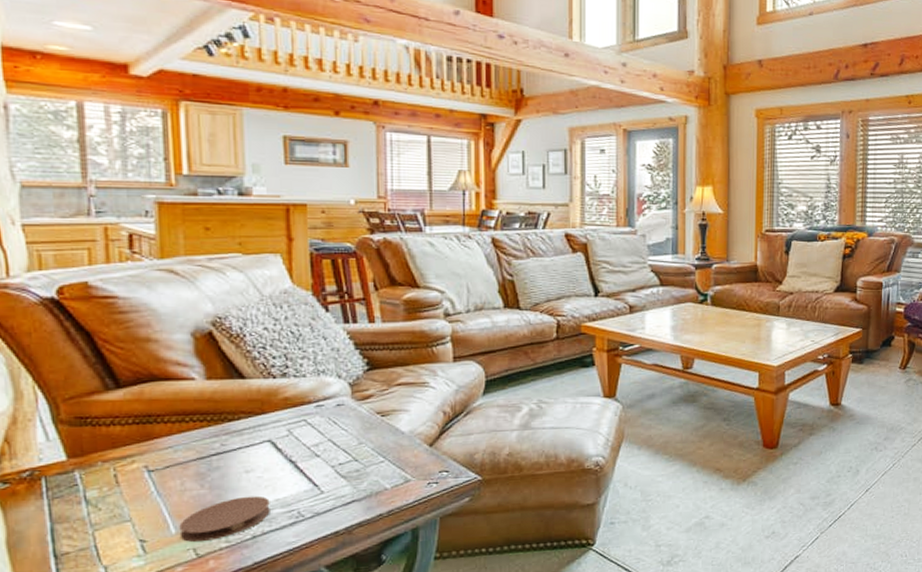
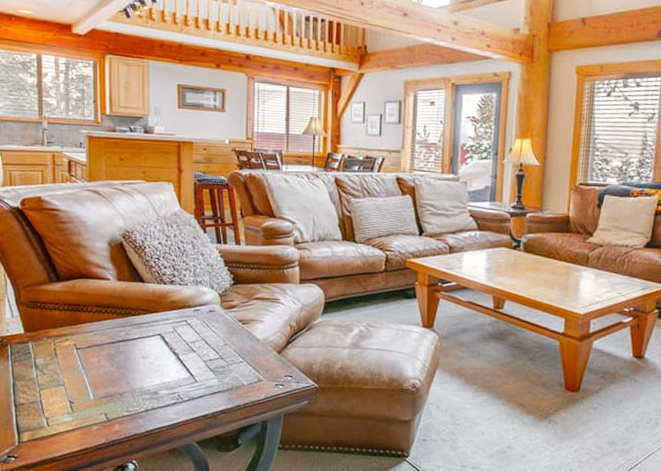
coaster: present [179,496,270,542] -> none [96,377,159,409]

